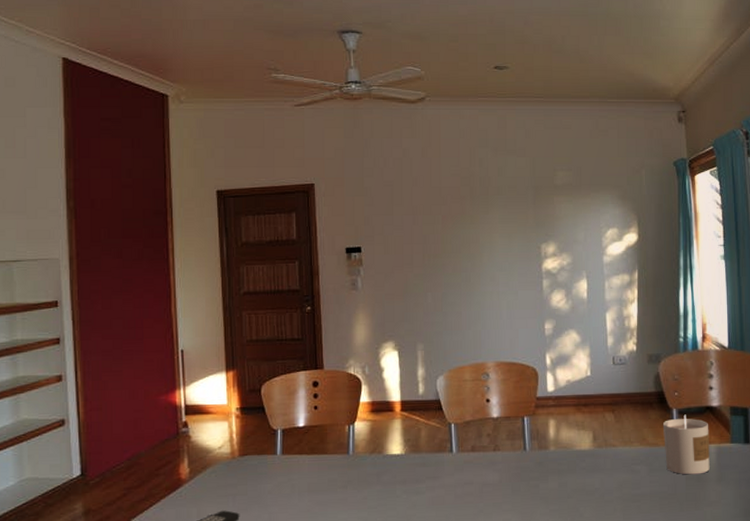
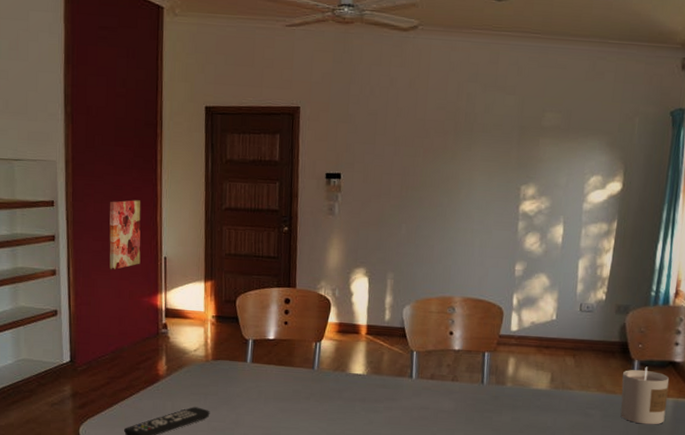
wall art: none [118,292,155,370] -> present [109,200,141,270]

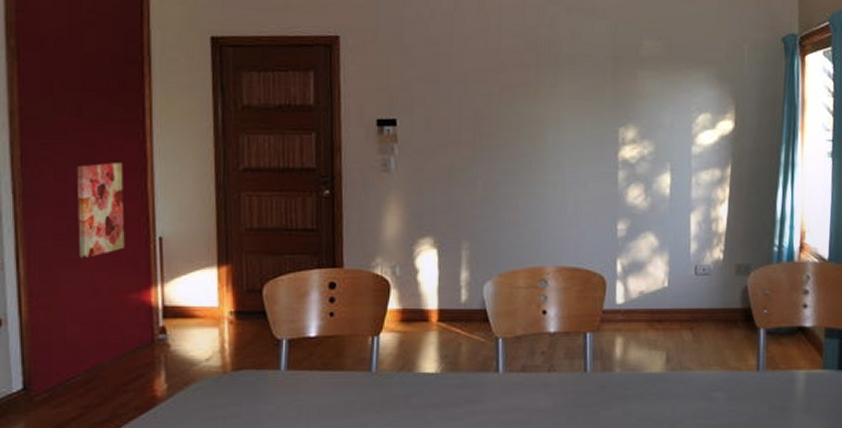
candle: present [620,366,670,425] -> none [747,335,800,404]

